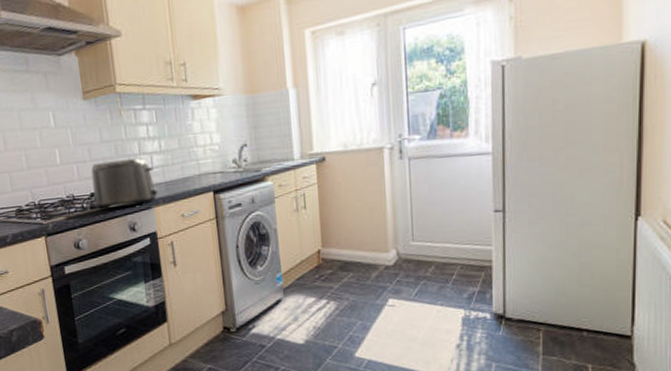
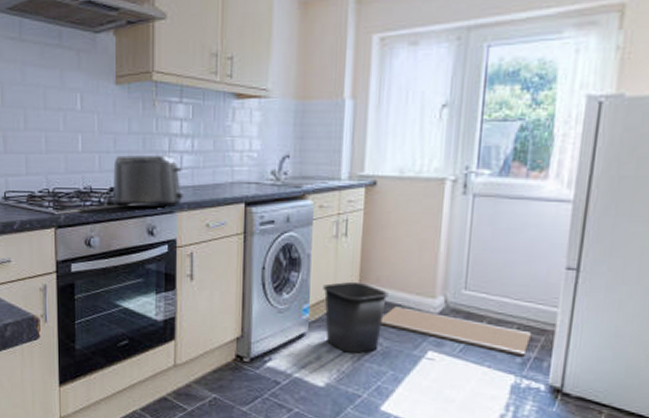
waste bin: none [291,247,349,312] -> present [323,281,389,355]
door mat: none [344,263,474,292] -> present [380,305,532,357]

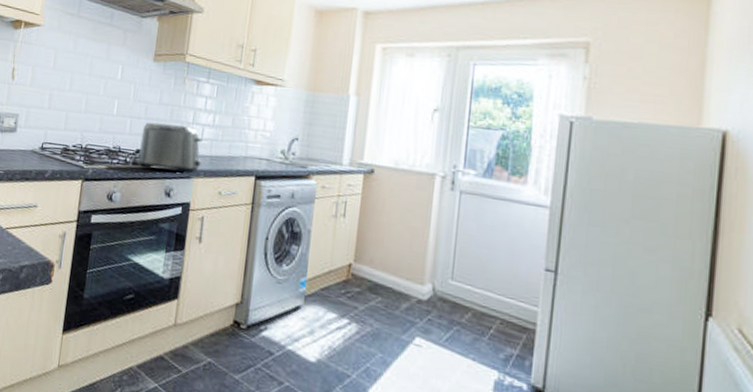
waste bin: present [323,281,389,355] -> none [320,260,381,333]
door mat: present [380,305,532,357] -> none [371,288,515,353]

